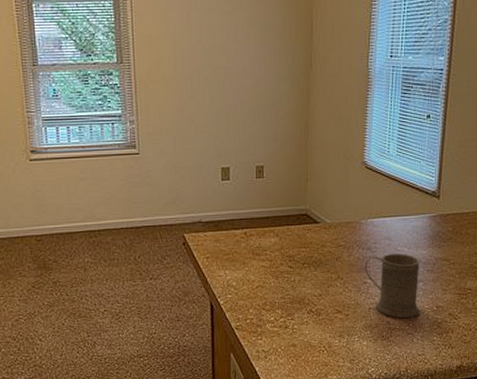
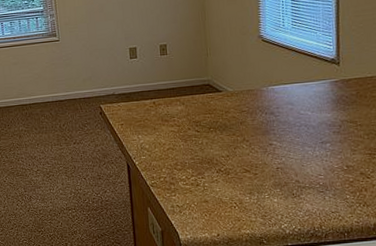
mug: present [364,253,420,319] -> none [268,117,329,178]

